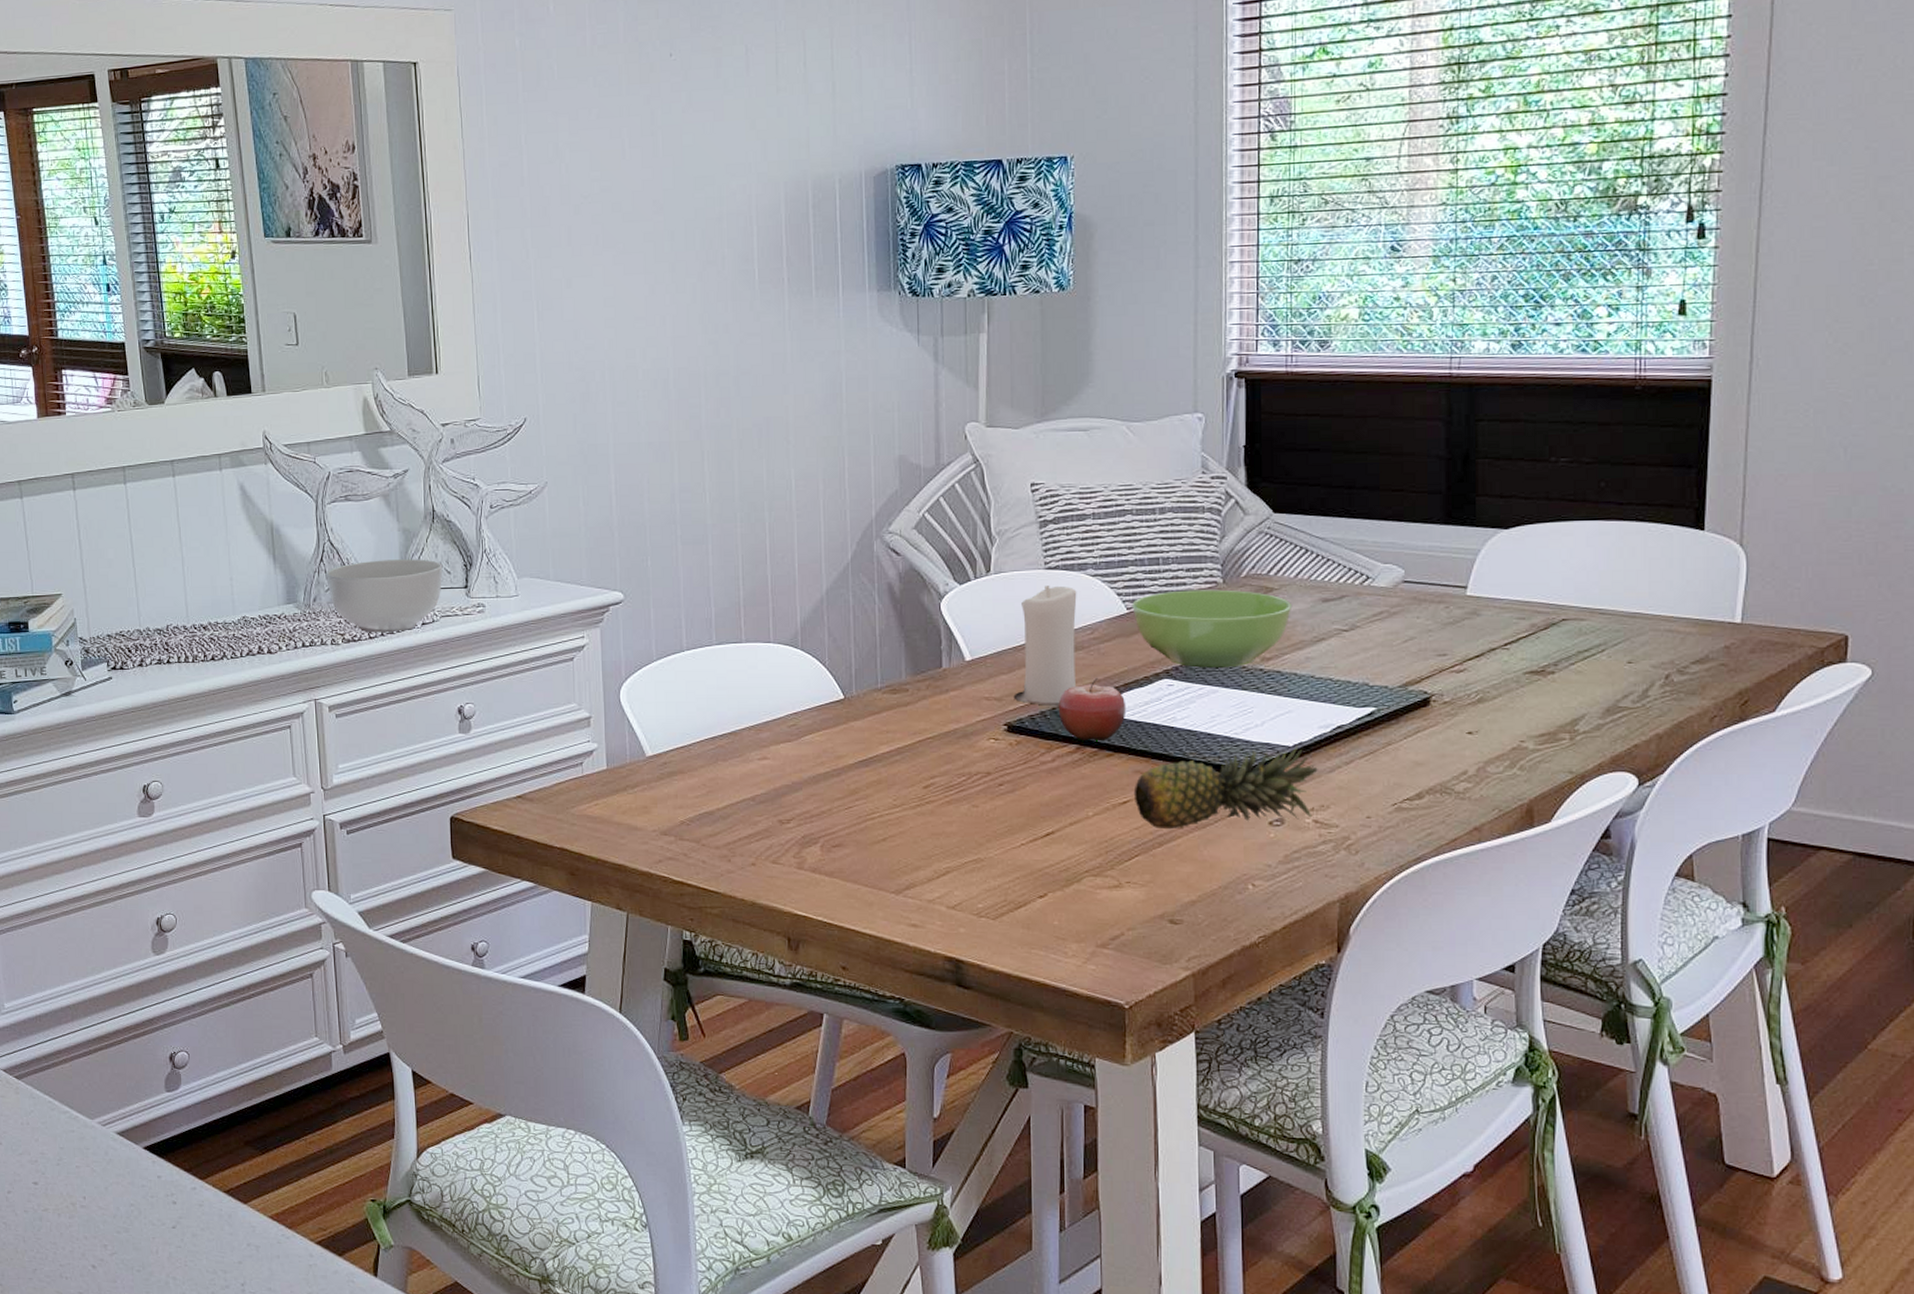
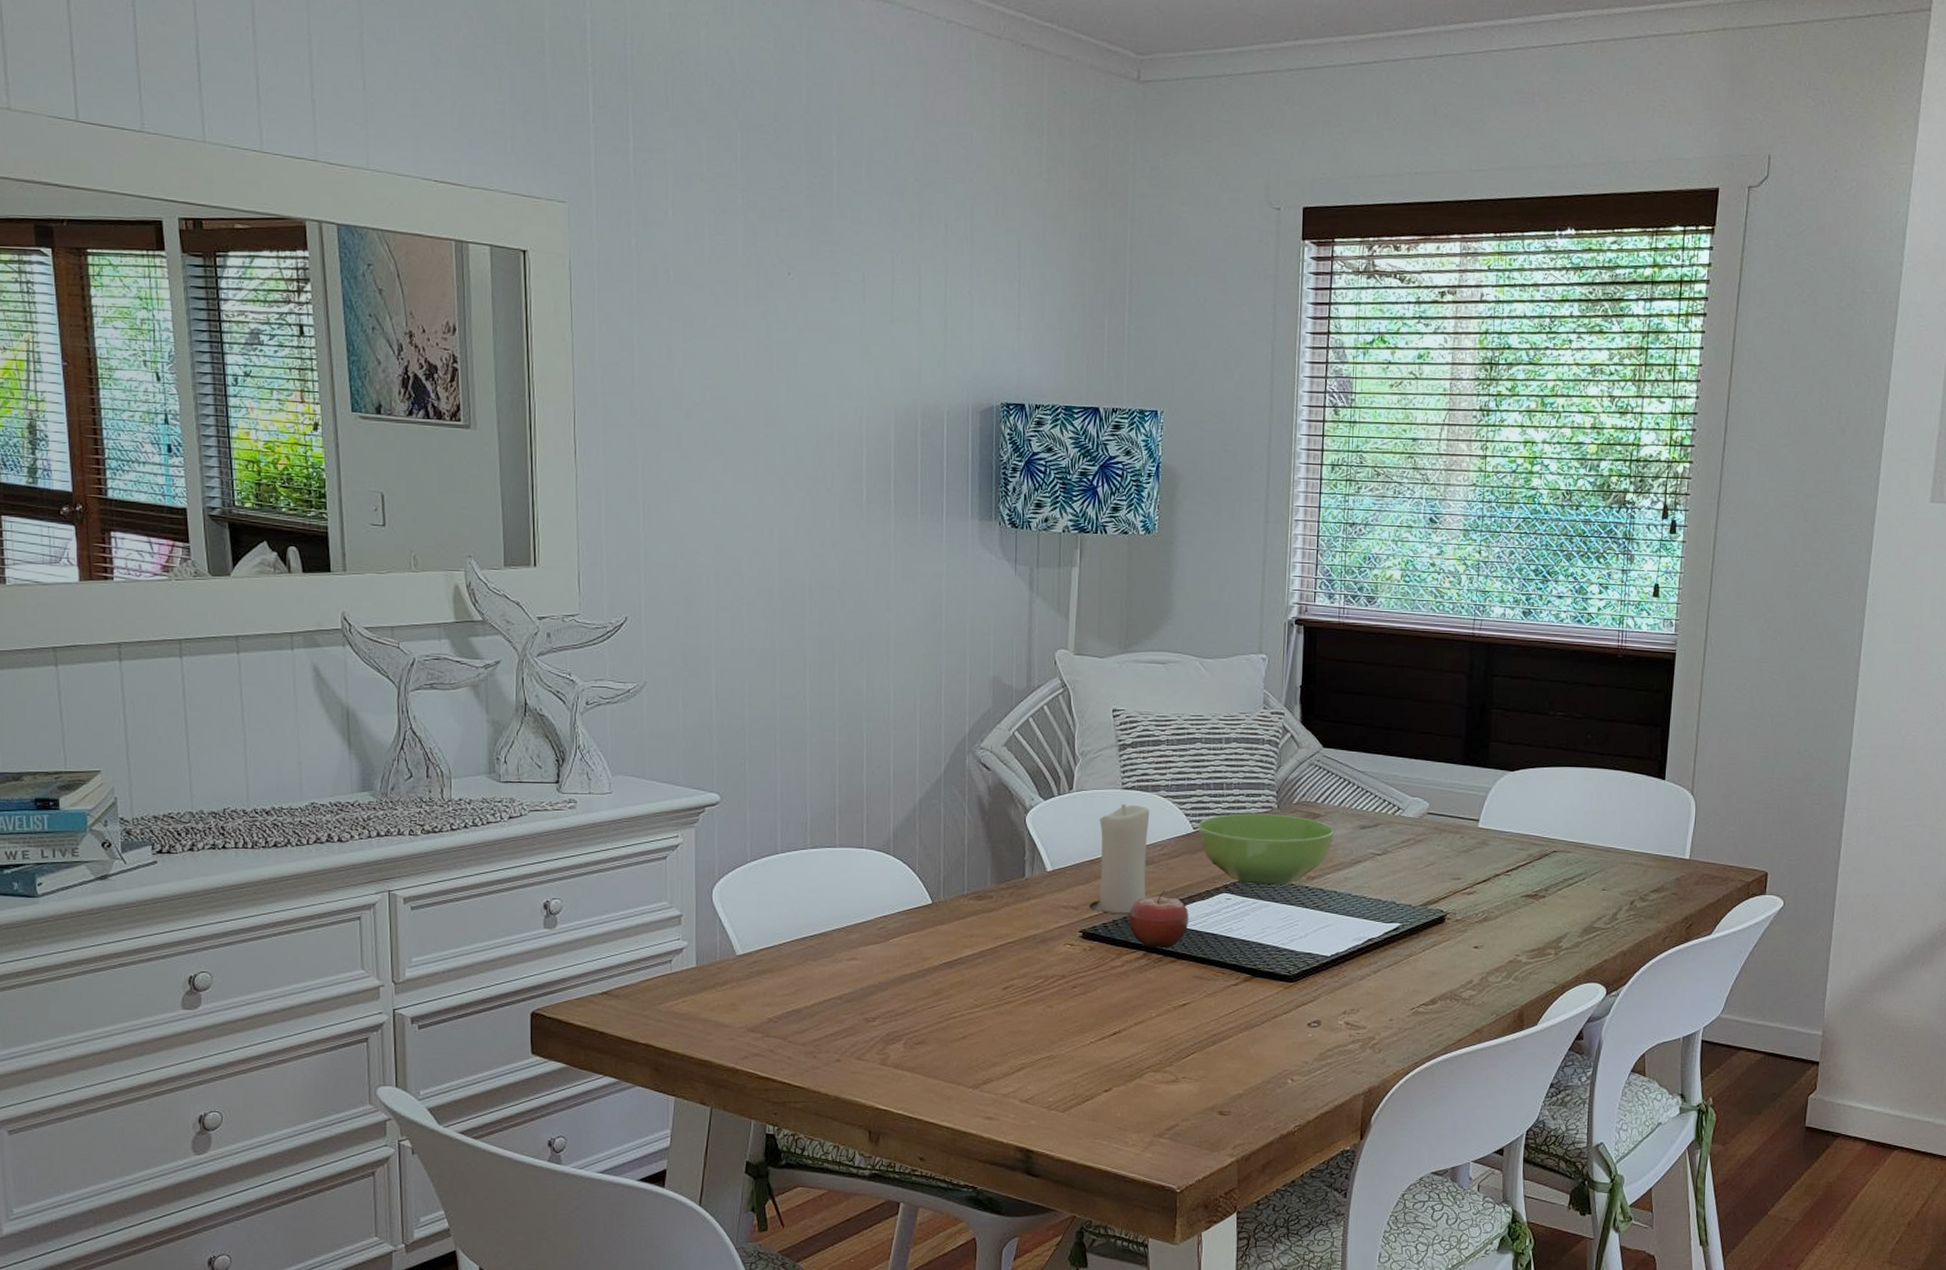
bowl: present [325,559,443,633] -> none [405,751,533,825]
fruit: present [1133,745,1318,830] -> none [1192,955,1351,1030]

